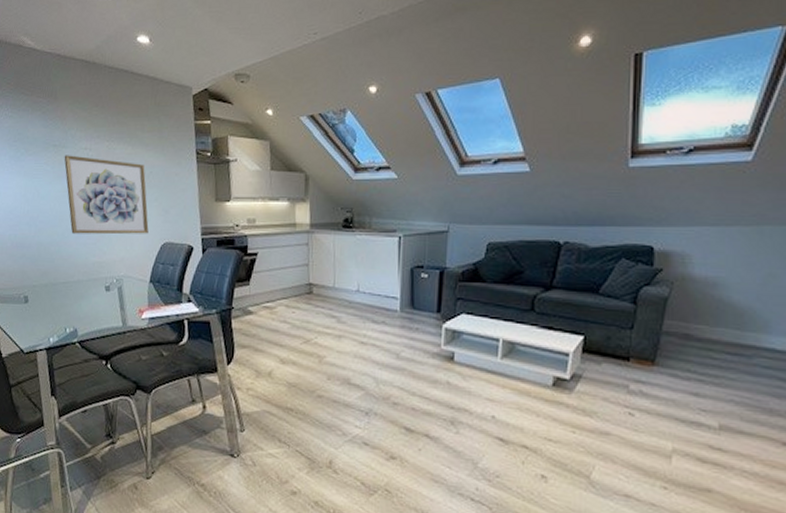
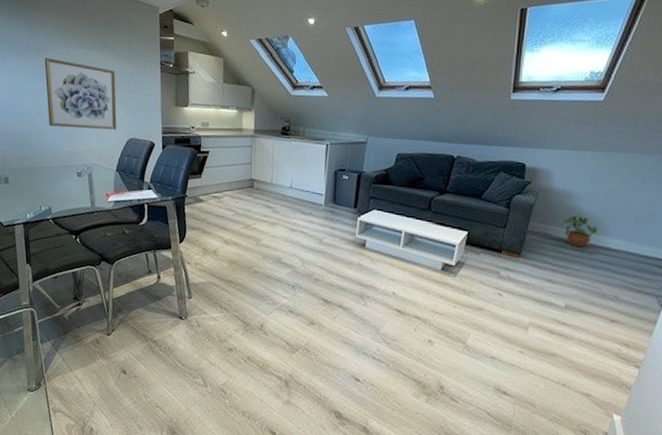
potted plant: none [709,306,756,349] -> present [563,213,598,247]

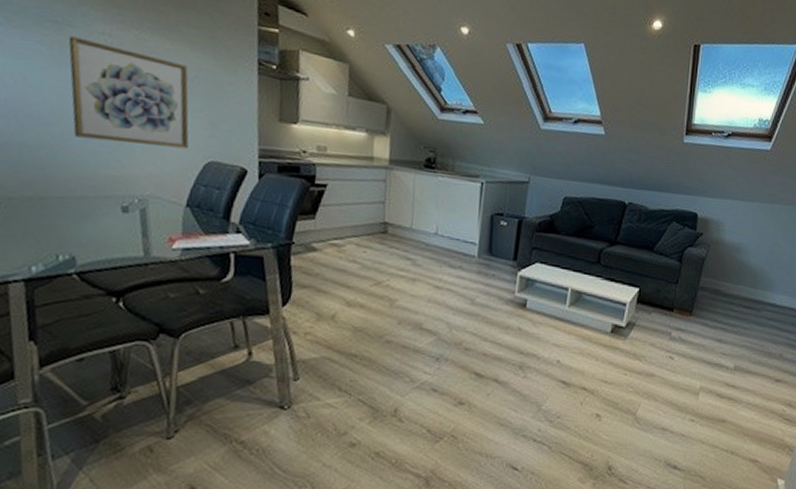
potted plant: present [563,213,598,247] -> none [733,268,765,303]

